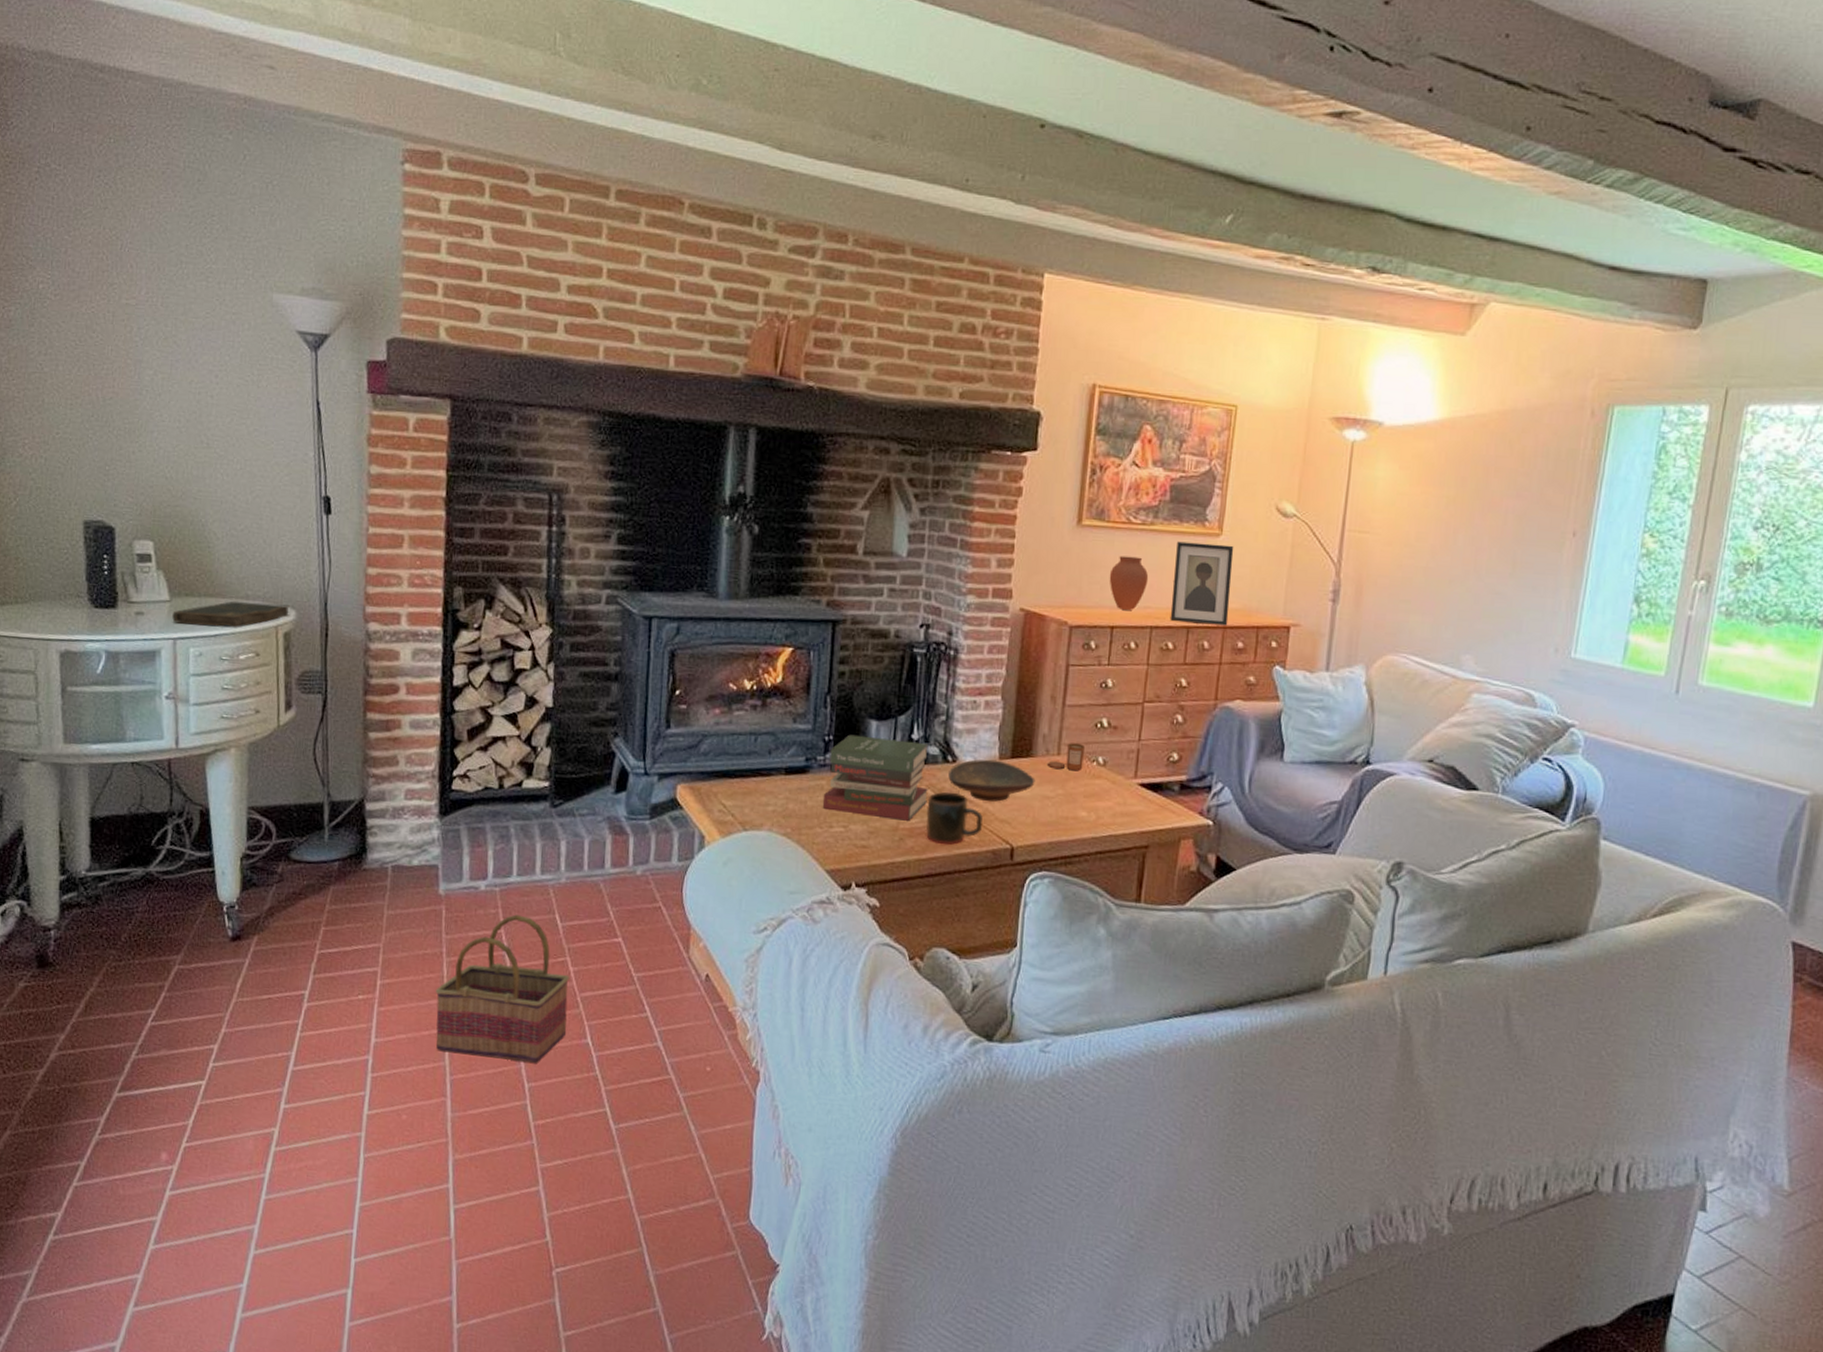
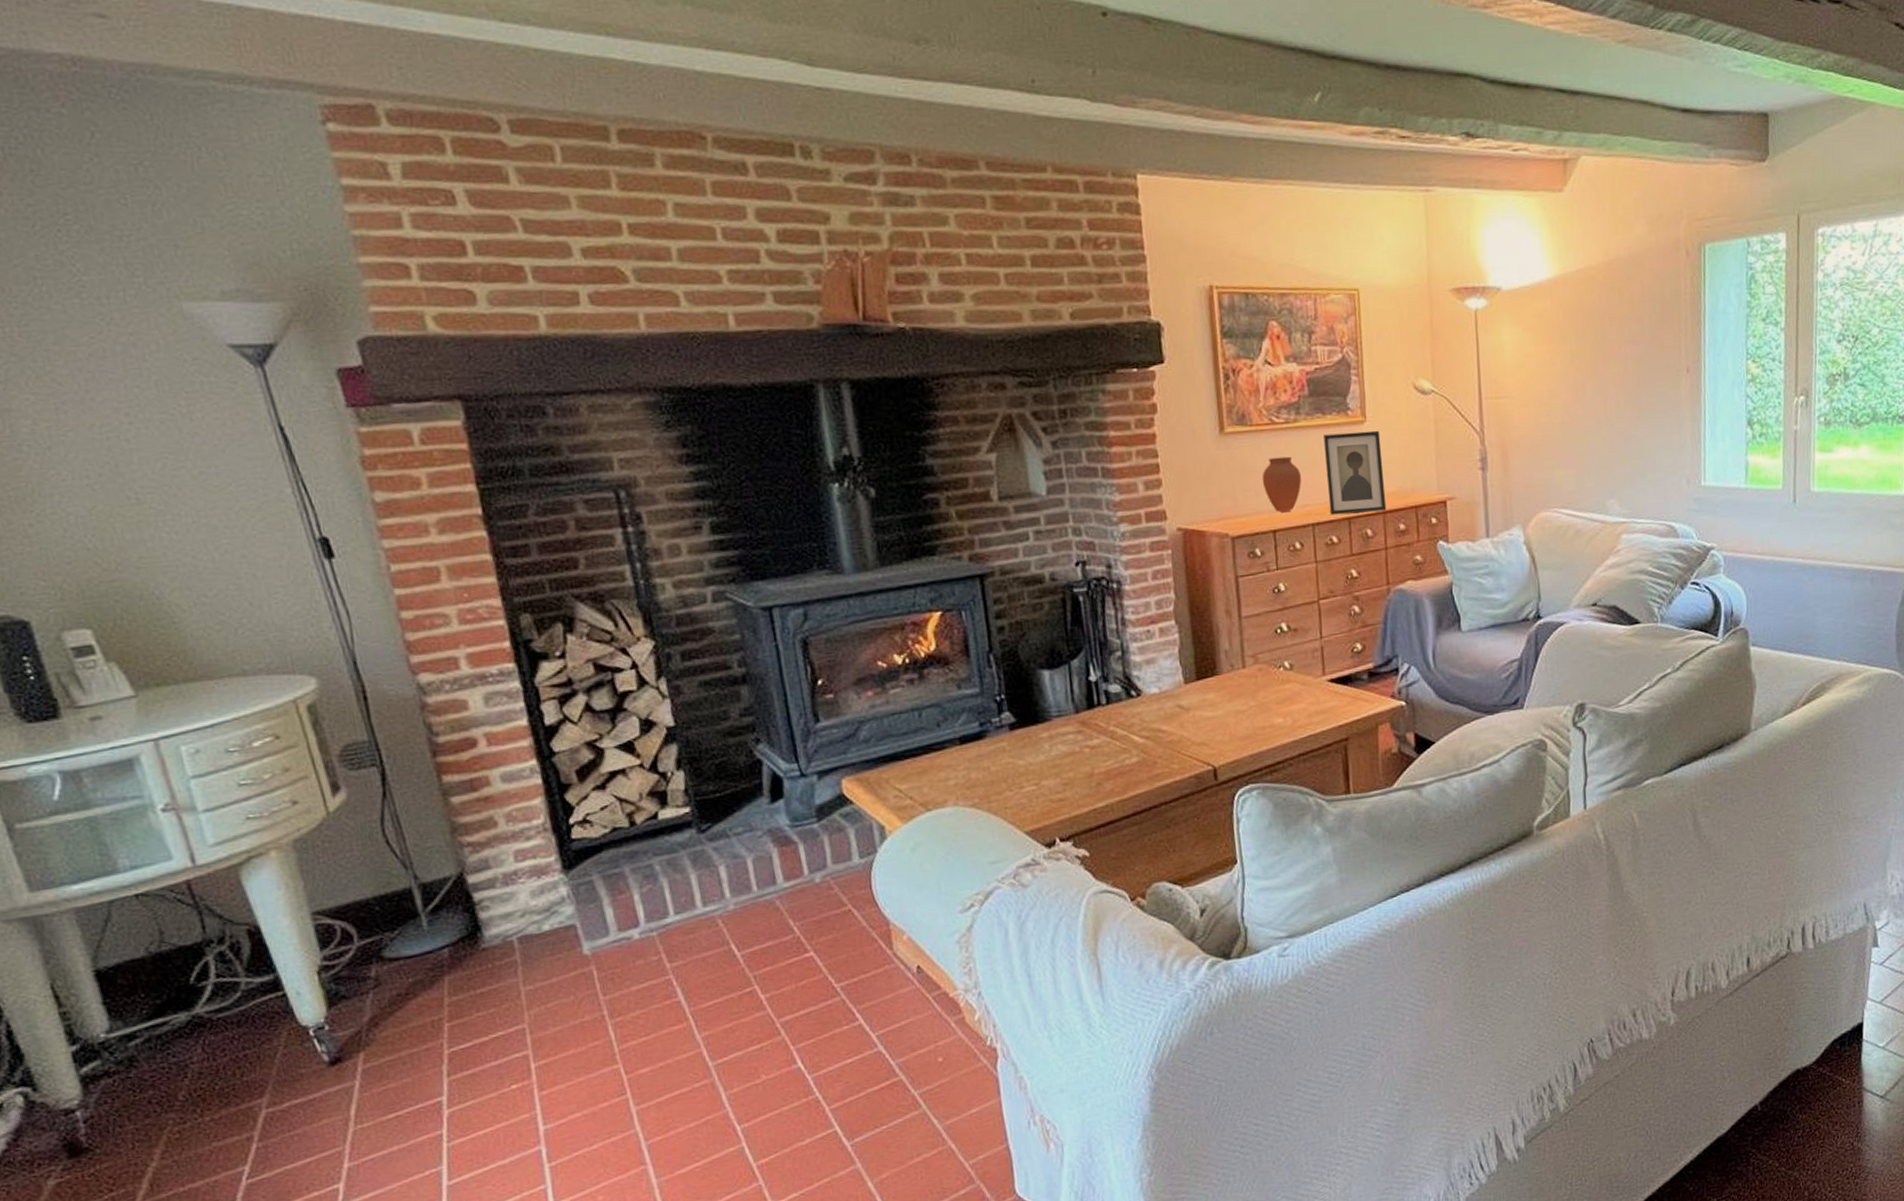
bible: present [172,601,290,627] -> none [143,672,310,721]
basket: present [435,914,571,1063] -> none [605,954,773,1119]
books: present [822,734,929,821] -> none [1004,683,1119,771]
mug: present [926,791,983,845] -> none [1119,726,1180,781]
decorative bowl: present [948,759,1036,802] -> none [1135,684,1226,729]
candle: present [1048,743,1086,771] -> none [1235,652,1270,683]

